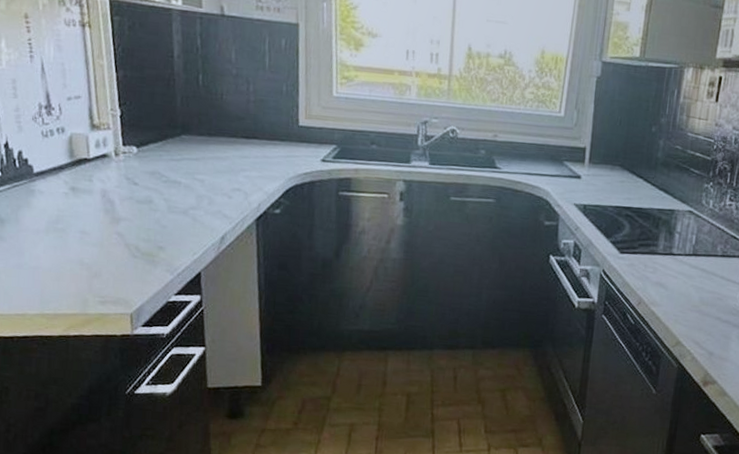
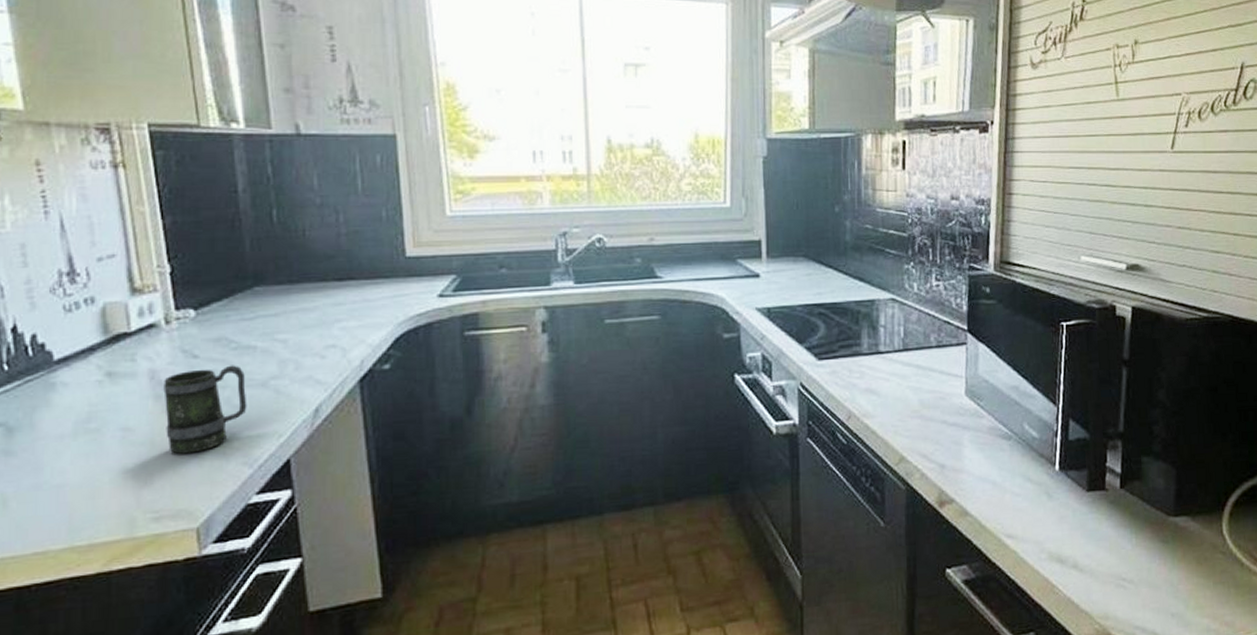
mug: none [111,194,172,257] -> present [163,365,247,454]

